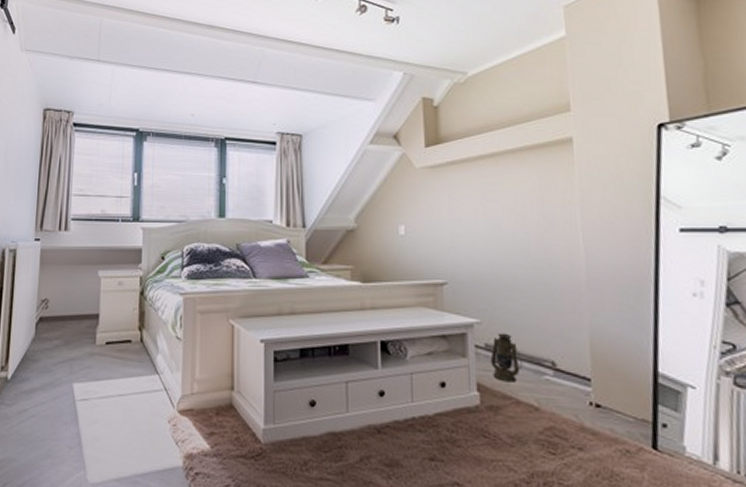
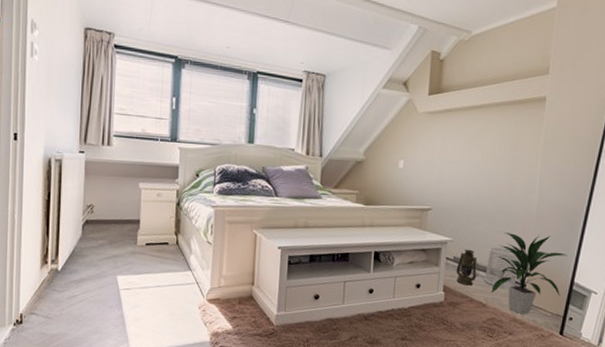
wastebasket: none [530,329,577,385] -> present [484,247,519,289]
indoor plant: none [542,307,642,422] -> present [491,231,567,315]

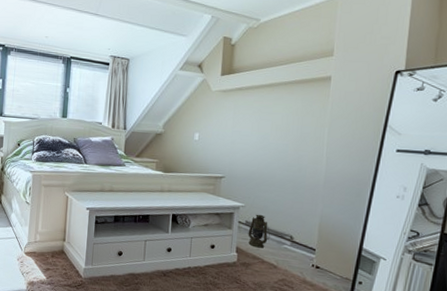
wastebasket: present [484,247,519,289] -> none [275,213,308,252]
indoor plant: present [491,231,567,315] -> none [281,199,355,277]

